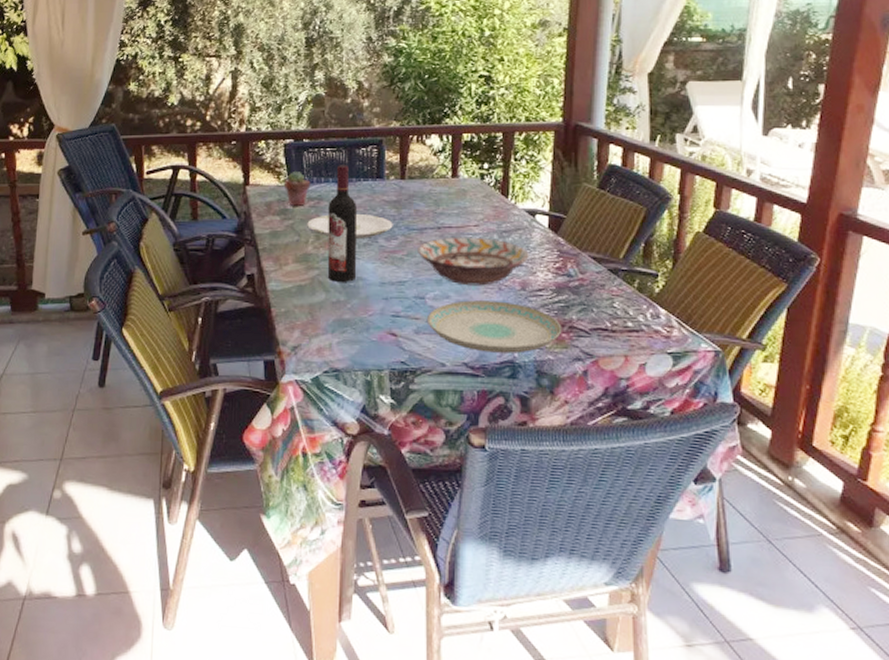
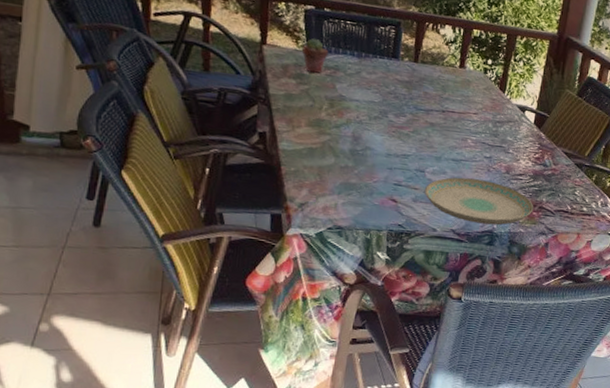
plate: present [307,213,393,238] -> none [322,84,403,113]
wine bottle: present [327,165,357,282] -> none [338,39,371,150]
decorative bowl: present [418,237,529,286] -> none [422,120,516,167]

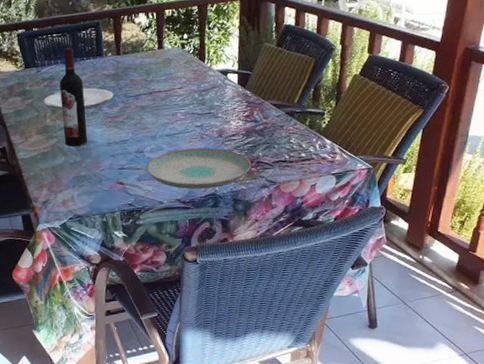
potted succulent: present [302,37,329,73] -> none [21,56,43,87]
plate: none [322,84,403,113] -> present [44,87,114,110]
wine bottle: none [338,39,371,150] -> present [59,47,88,147]

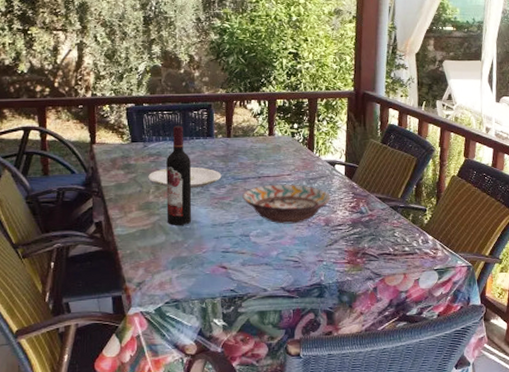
decorative bowl: none [135,97,224,138] -> present [242,184,331,224]
plate: present [147,147,252,189] -> none [252,235,357,278]

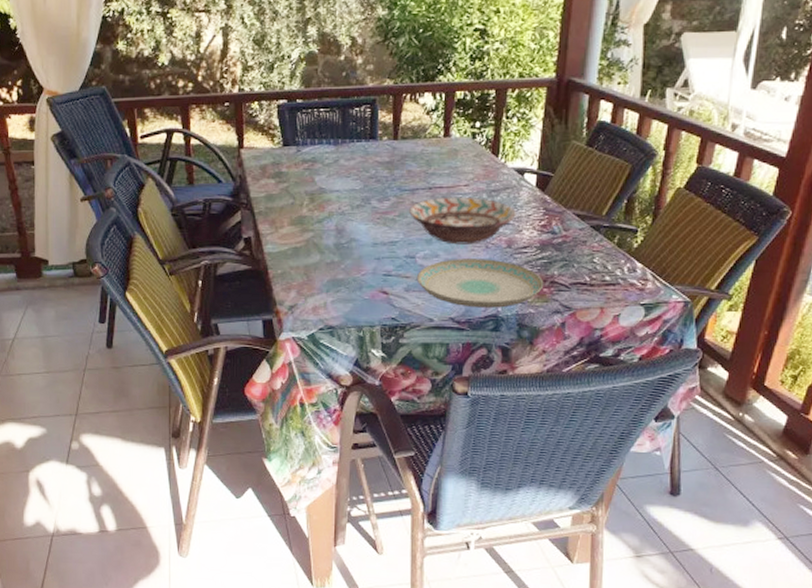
plate: present [148,166,222,188] -> none [302,175,386,200]
wine bottle: present [166,126,192,225] -> none [322,126,350,243]
plate: none [252,235,357,278] -> present [417,259,544,308]

